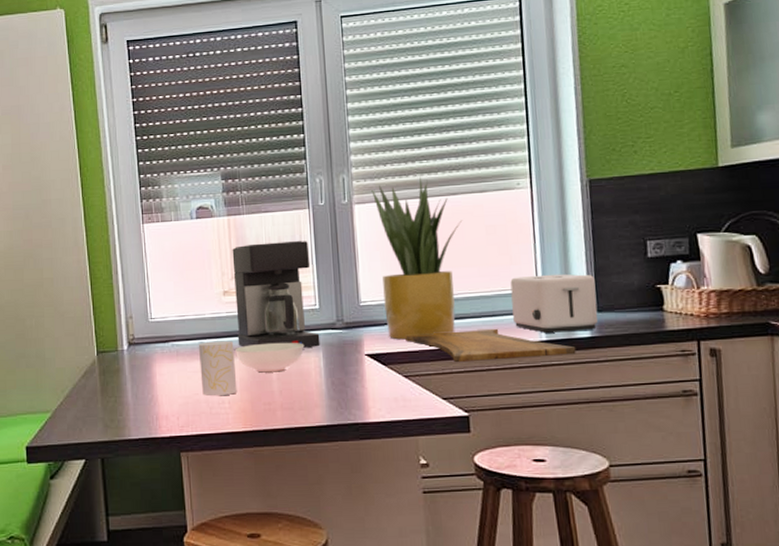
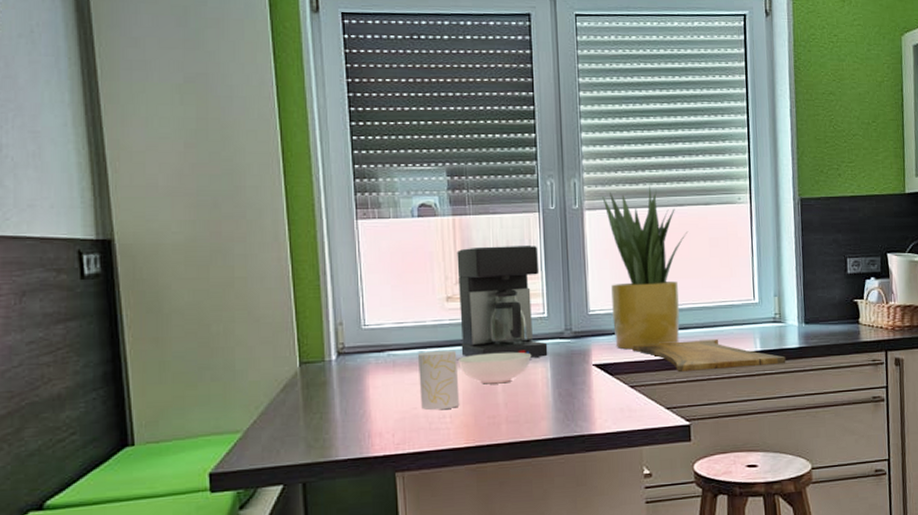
toaster: present [510,273,598,333] -> none [730,287,805,343]

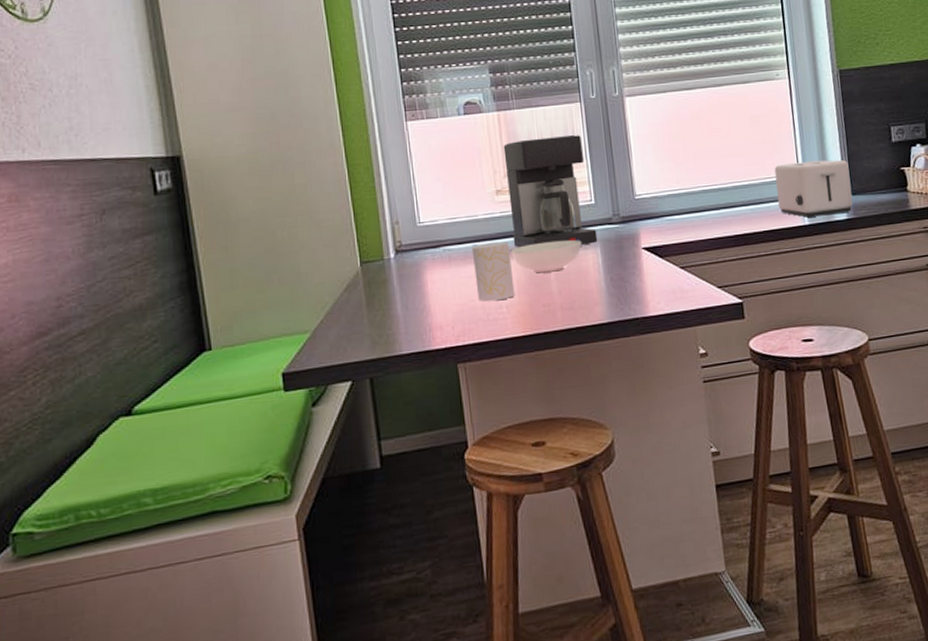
planter: present [602,185,689,350] -> none [641,68,729,232]
cutting board: present [632,340,786,373] -> none [680,216,836,251]
toaster: none [730,287,805,343] -> present [774,160,853,218]

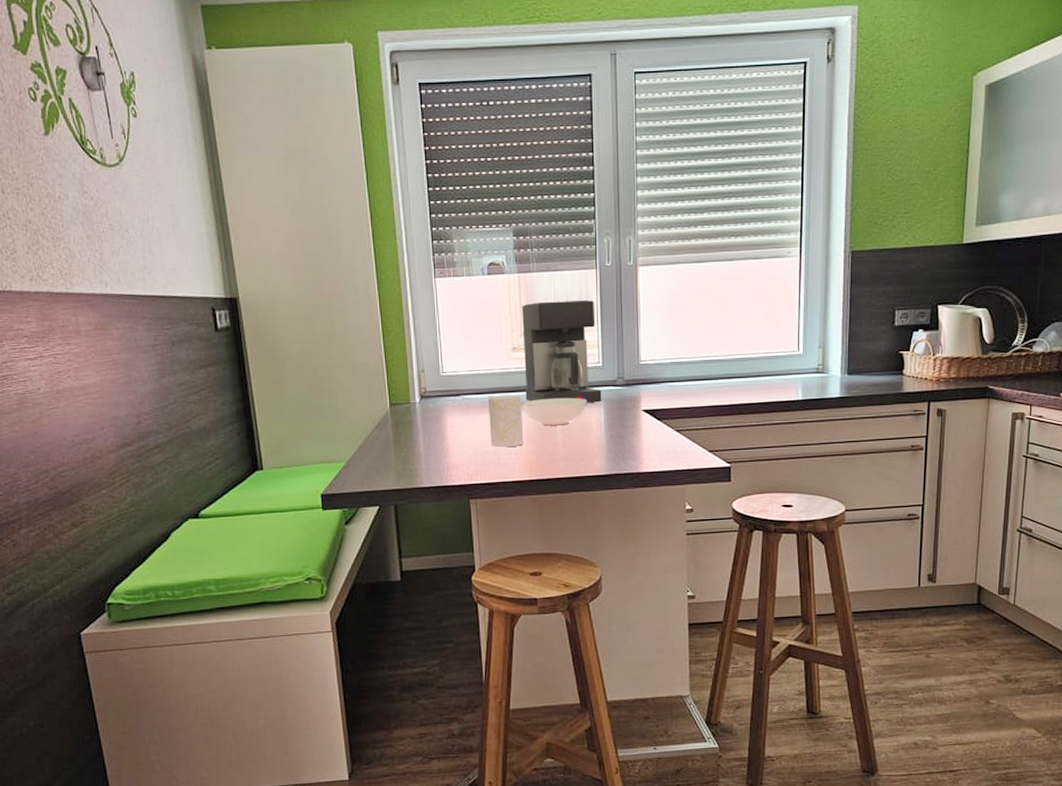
toaster: present [774,160,853,218] -> none [775,339,848,393]

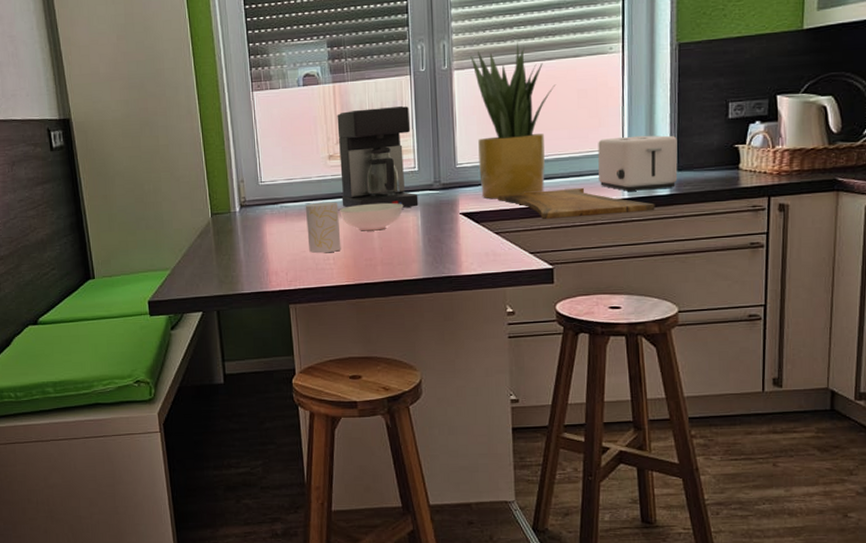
planter: none [656,241,737,397] -> present [470,42,556,199]
cutting board: none [679,389,827,419] -> present [498,188,655,220]
toaster: none [775,339,848,393] -> present [598,135,678,191]

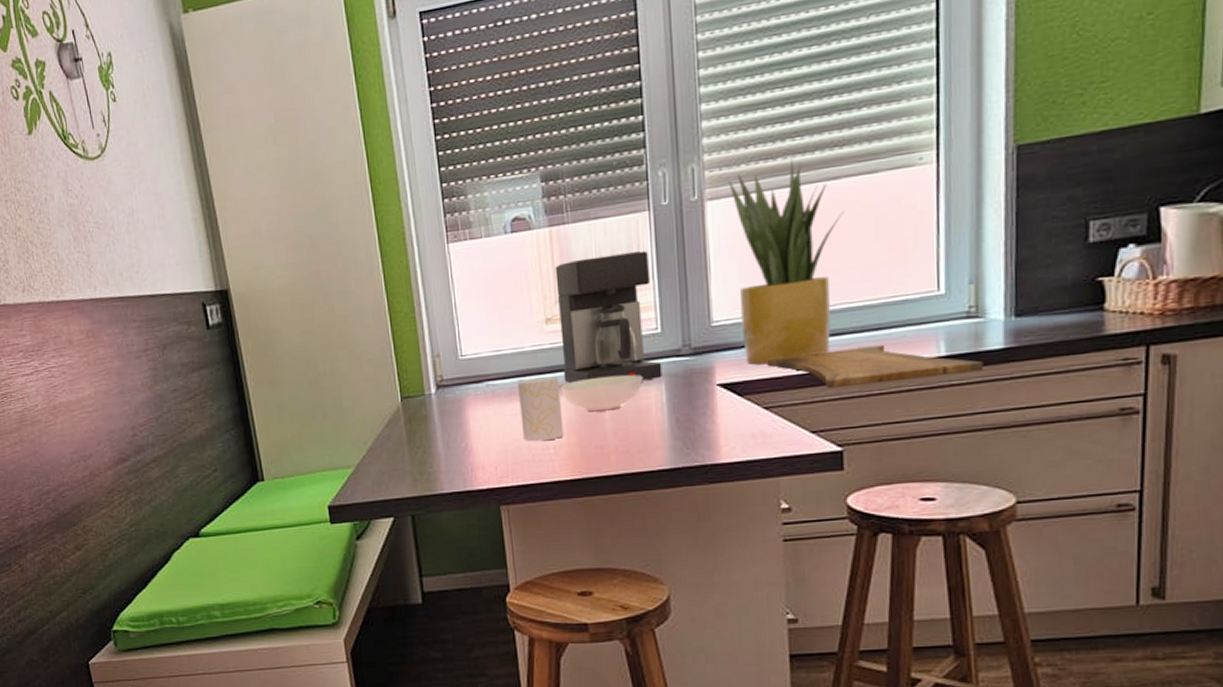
toaster: present [598,135,678,191] -> none [903,270,1016,347]

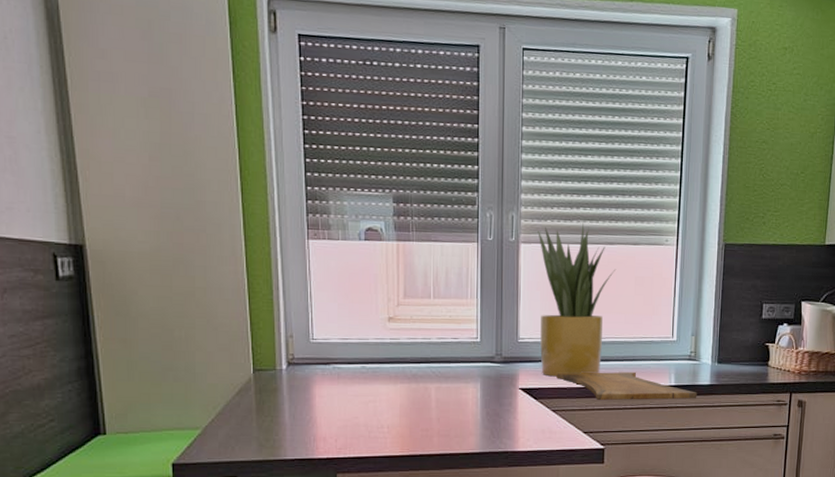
cup: present [518,376,564,442] -> none [361,366,397,421]
coffee maker: present [555,250,663,384] -> none [399,272,479,380]
bowl: present [559,374,644,412] -> none [396,371,464,400]

